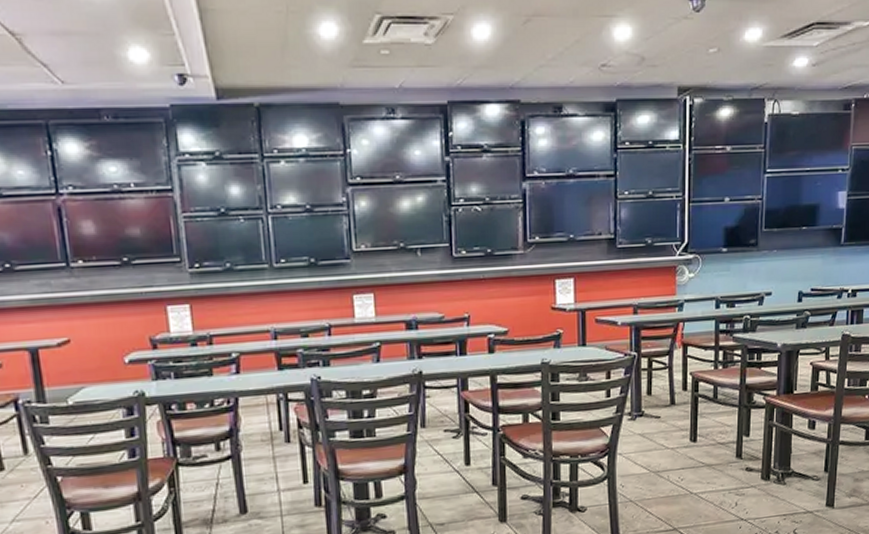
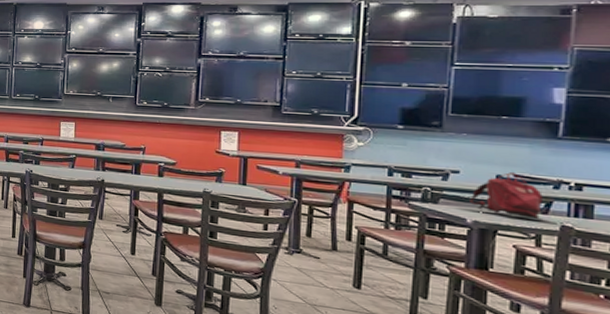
backpack: none [779,287,835,334] -> present [470,172,550,223]

